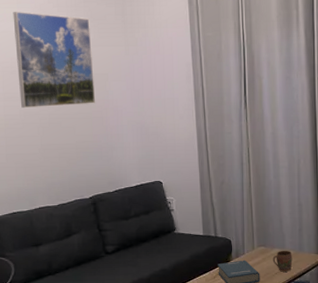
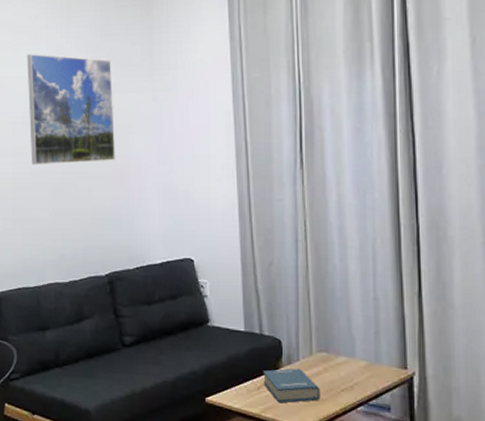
mug: present [272,250,293,272] -> none [337,359,366,389]

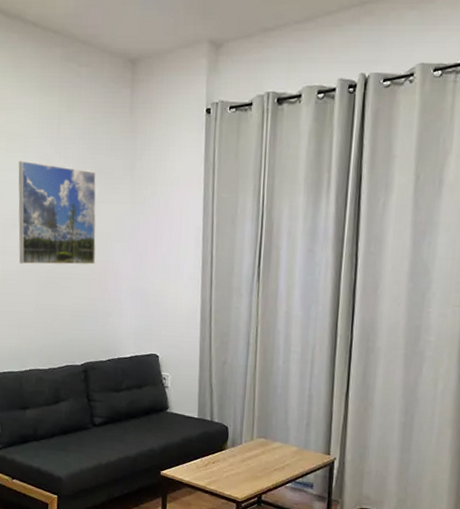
hardback book: present [263,368,321,403] -> none [210,450,257,478]

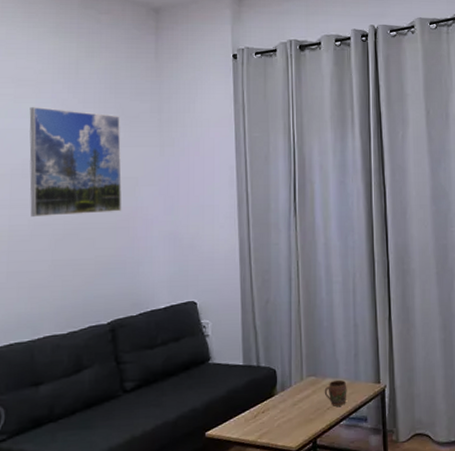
mug: none [273,445,296,470] -> present [324,379,347,407]

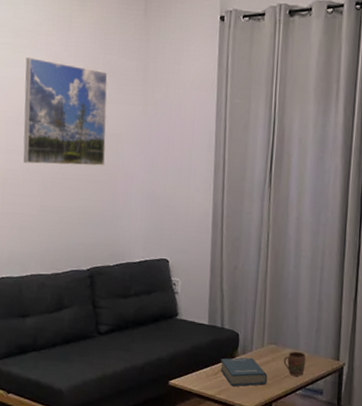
hardback book: none [259,393,310,428] -> present [220,357,268,387]

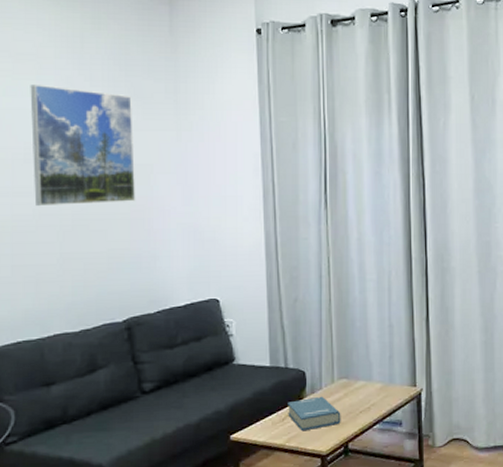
mug: present [283,351,306,376] -> none [356,382,381,410]

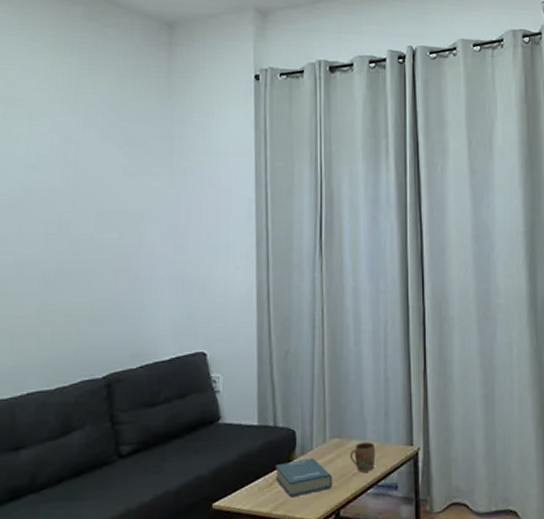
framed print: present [30,85,136,207] -> none [17,130,125,256]
mug: none [356,382,381,410] -> present [350,441,376,473]

